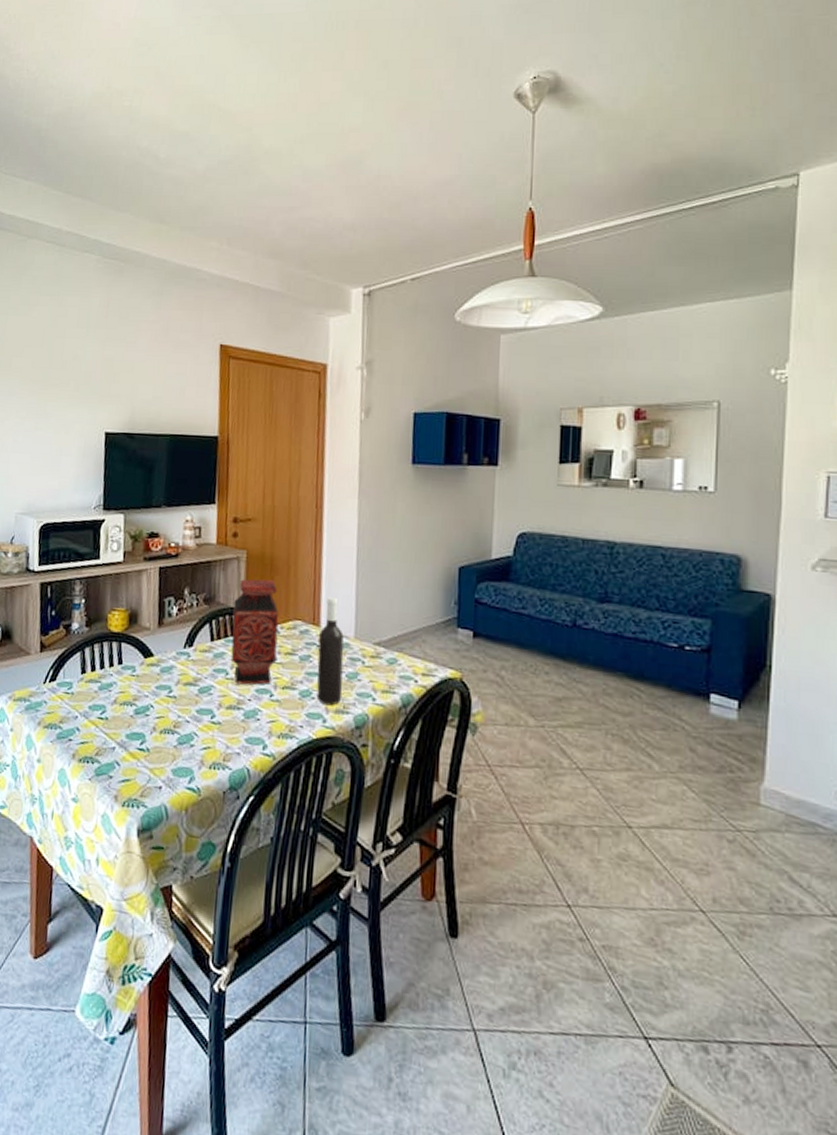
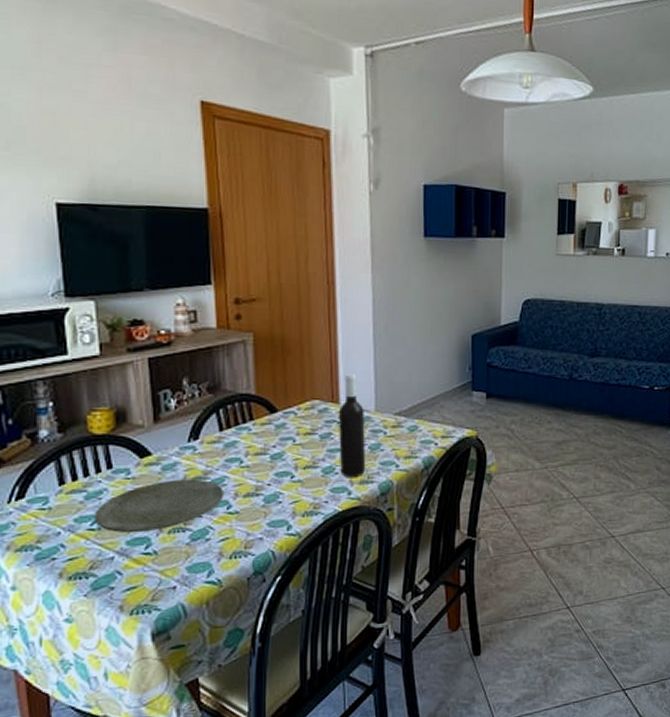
plate: none [103,682,210,729] -> present [94,479,224,533]
vase: present [231,579,279,685] -> none [243,362,295,471]

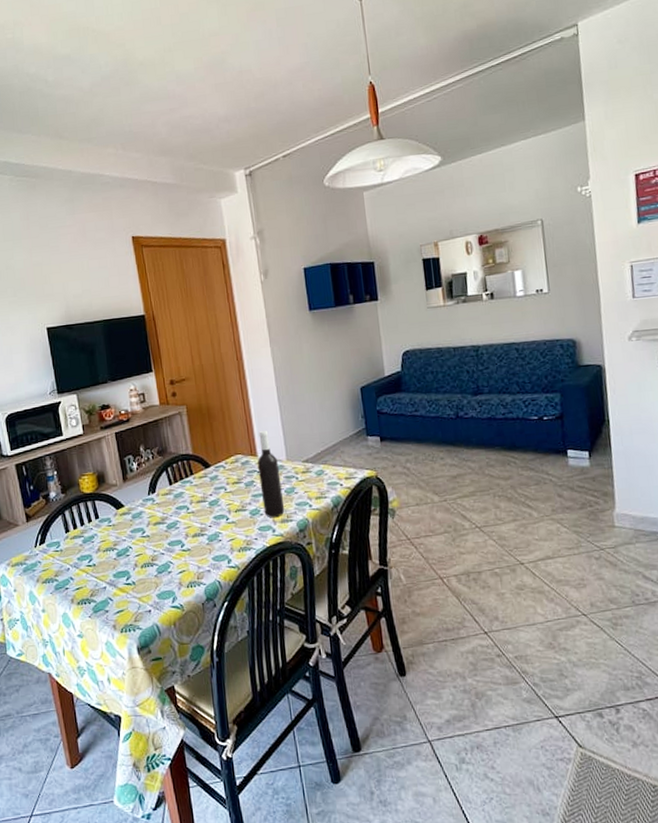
plate: present [94,479,224,533] -> none [90,524,178,568]

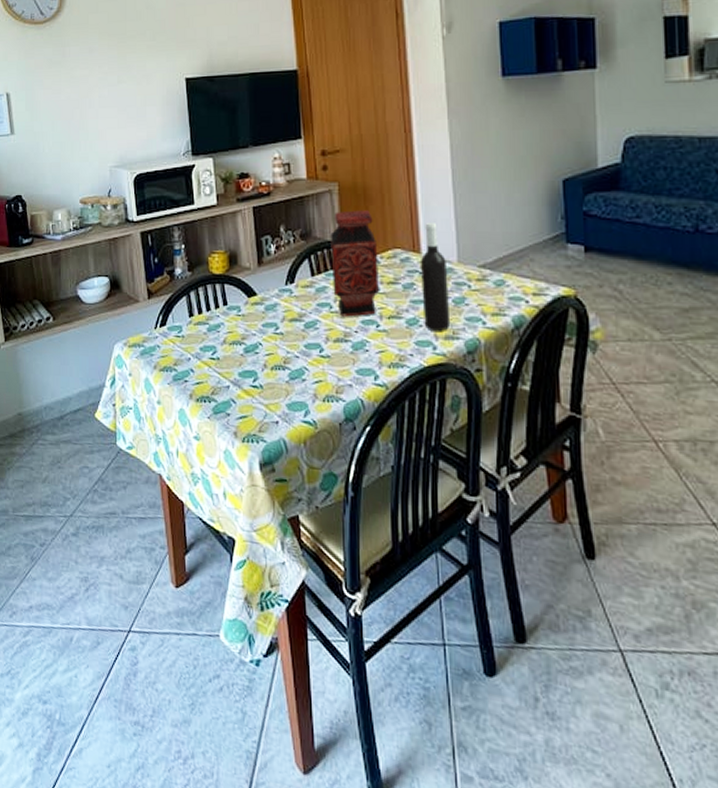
vase: none [183,426,226,516] -> present [330,210,379,317]

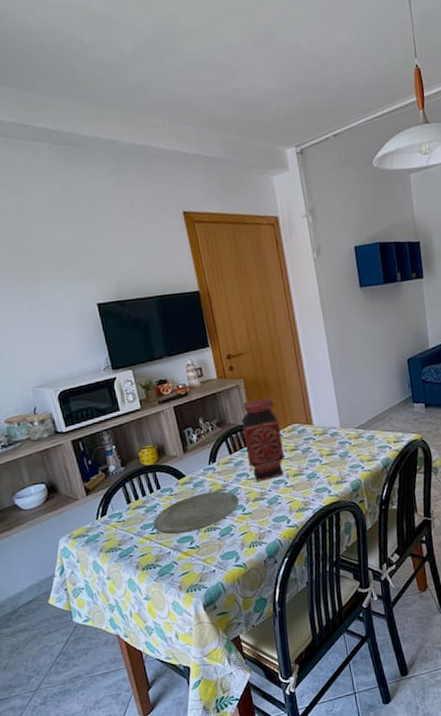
plate: none [214,319,316,367] -> present [153,491,239,534]
wine bottle: present [421,221,451,332] -> none [313,400,340,480]

